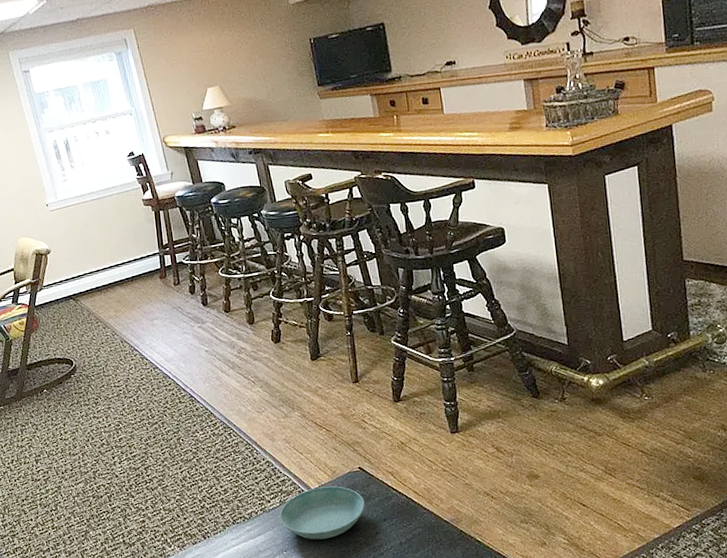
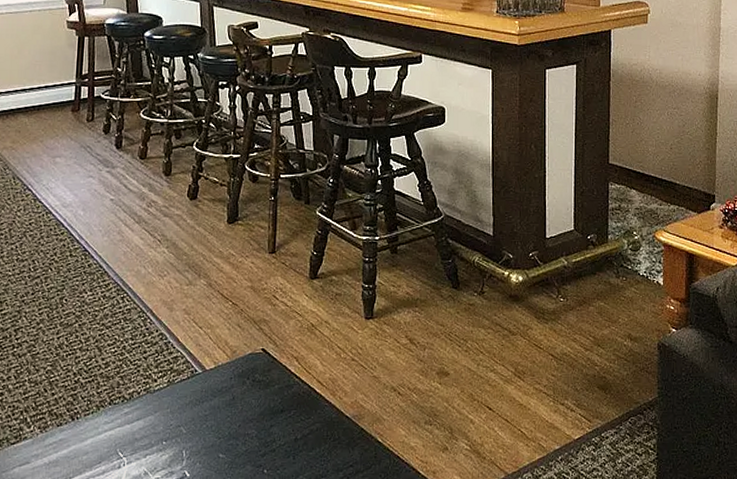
saucer: present [279,486,365,540] -> none [165,368,263,430]

